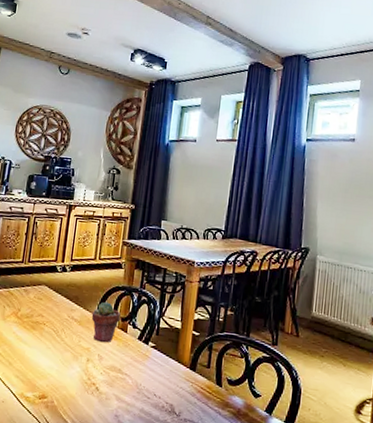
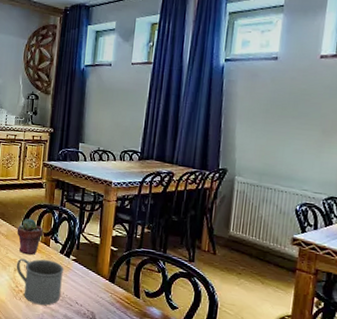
mug: none [89,347,142,400] -> present [16,258,64,306]

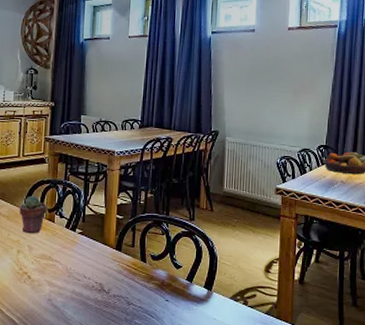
mug: present [16,258,64,306] -> none [19,237,70,285]

